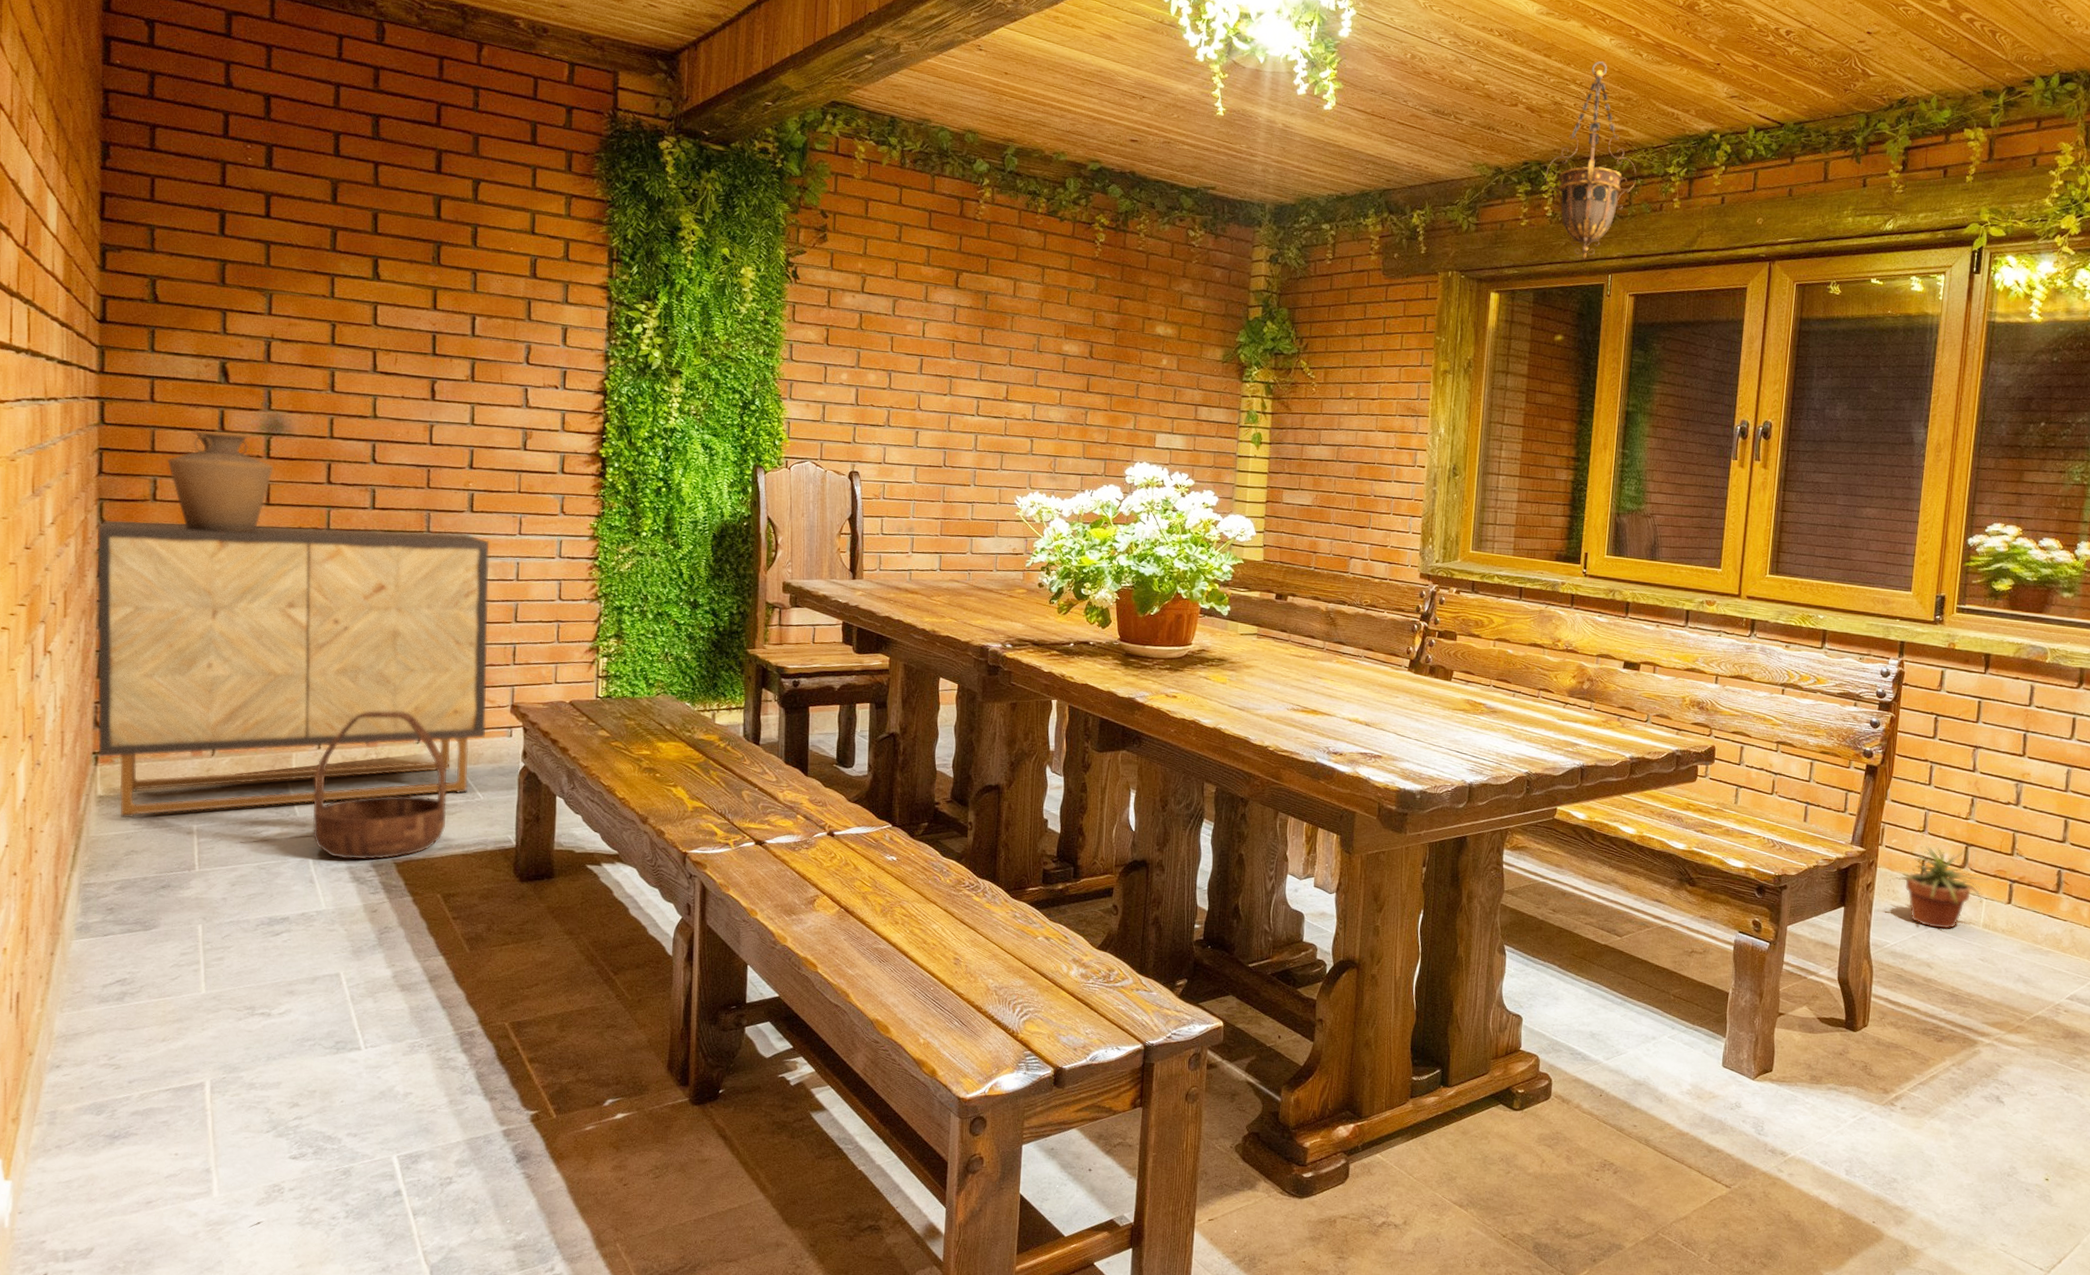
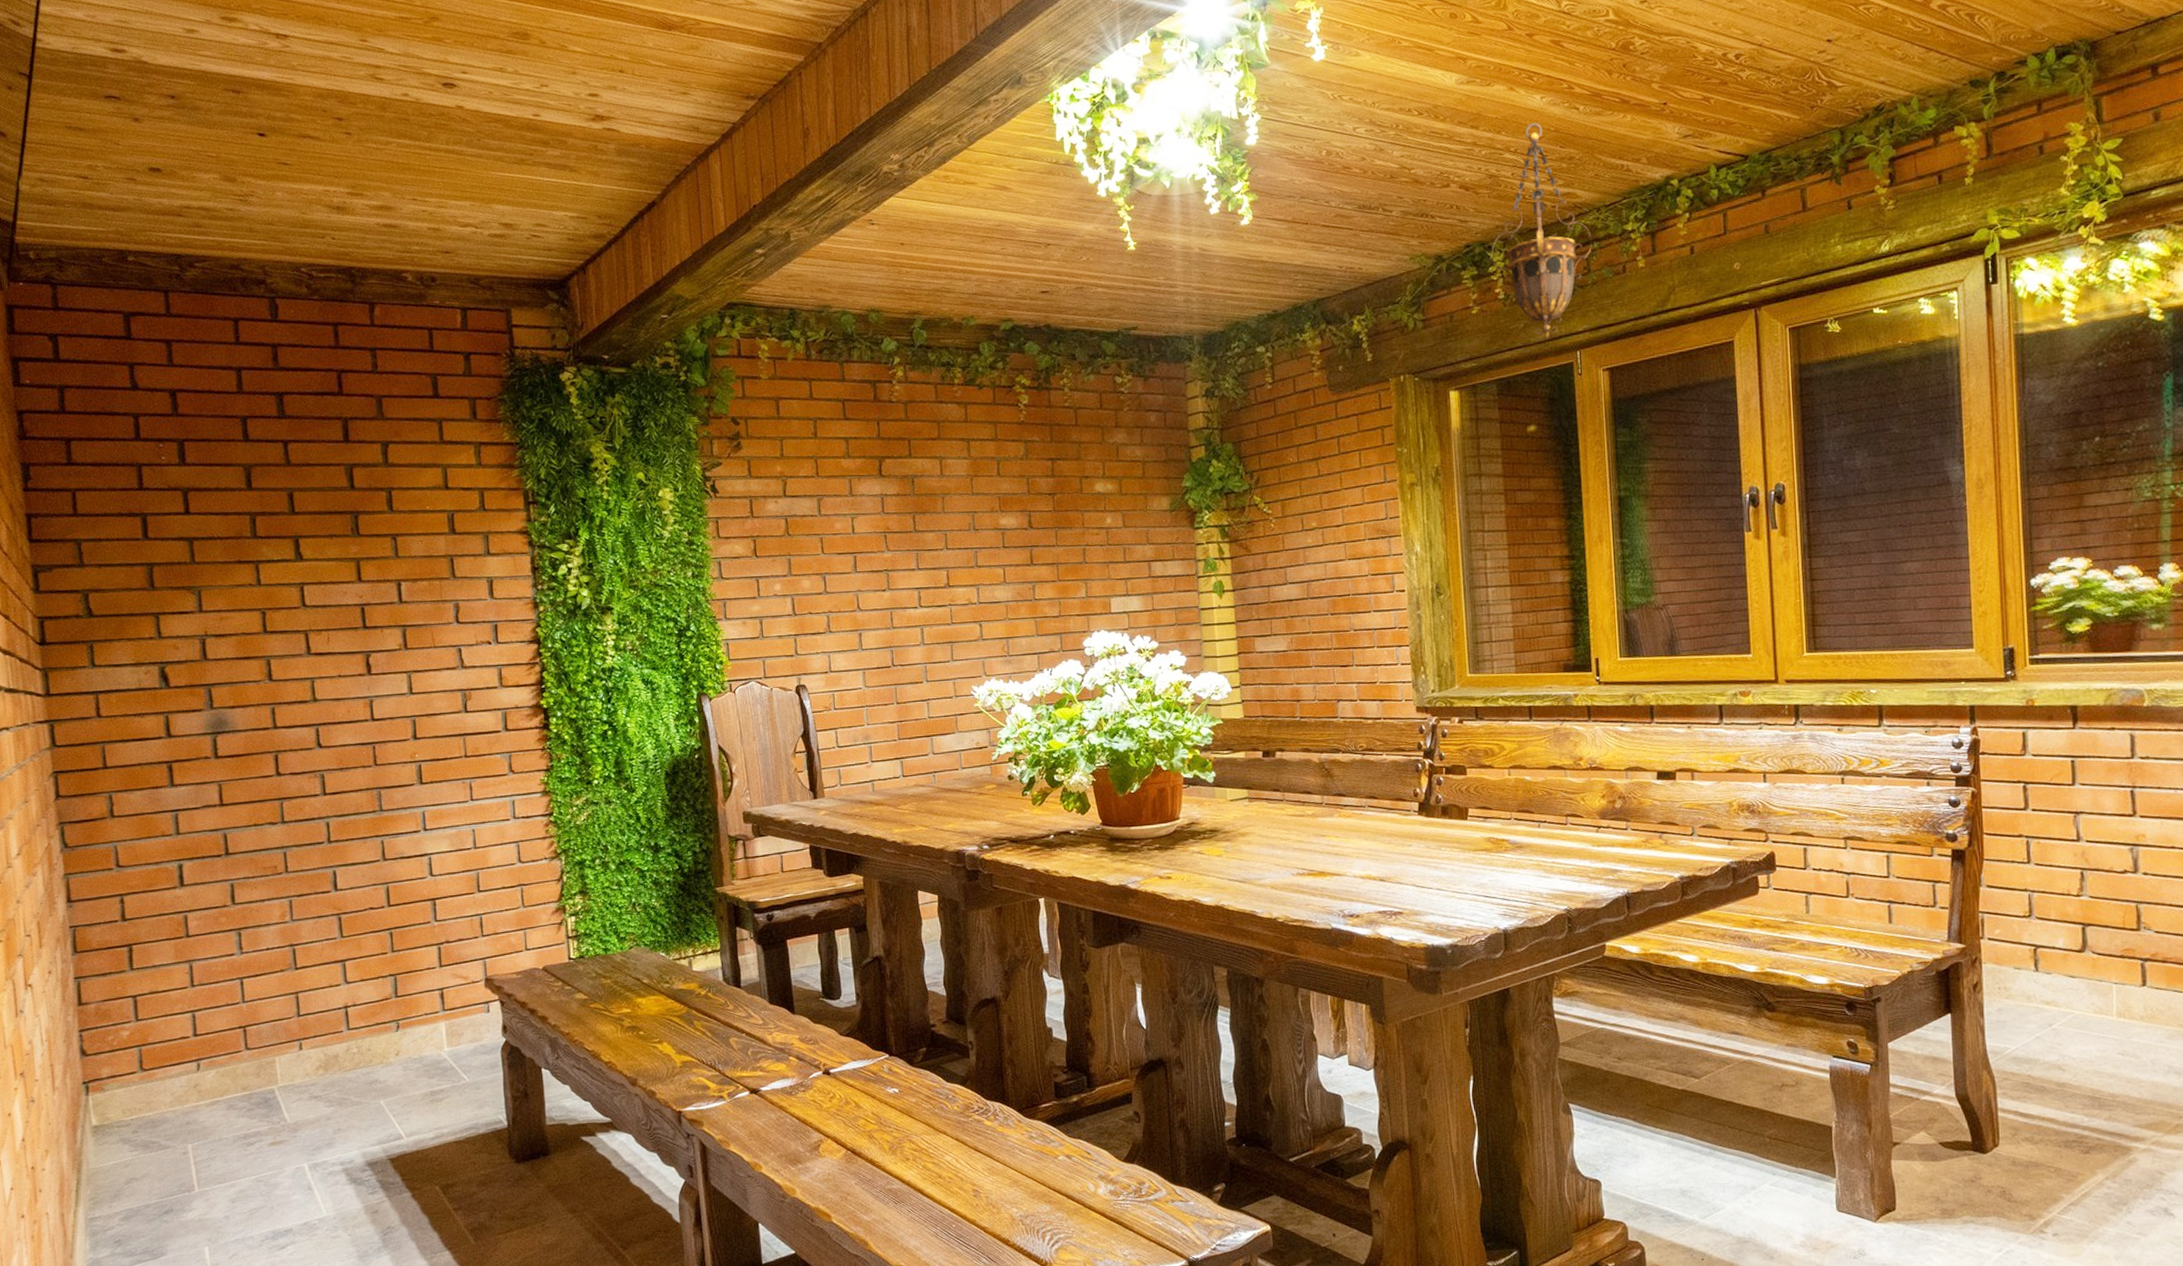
cabinet: present [97,519,490,818] -> none [62,807,463,1146]
vase: present [167,430,275,532] -> none [119,736,224,841]
basket: present [312,711,449,860] -> none [298,1000,436,1161]
potted plant: present [1890,846,1994,929] -> none [1999,930,2121,1025]

